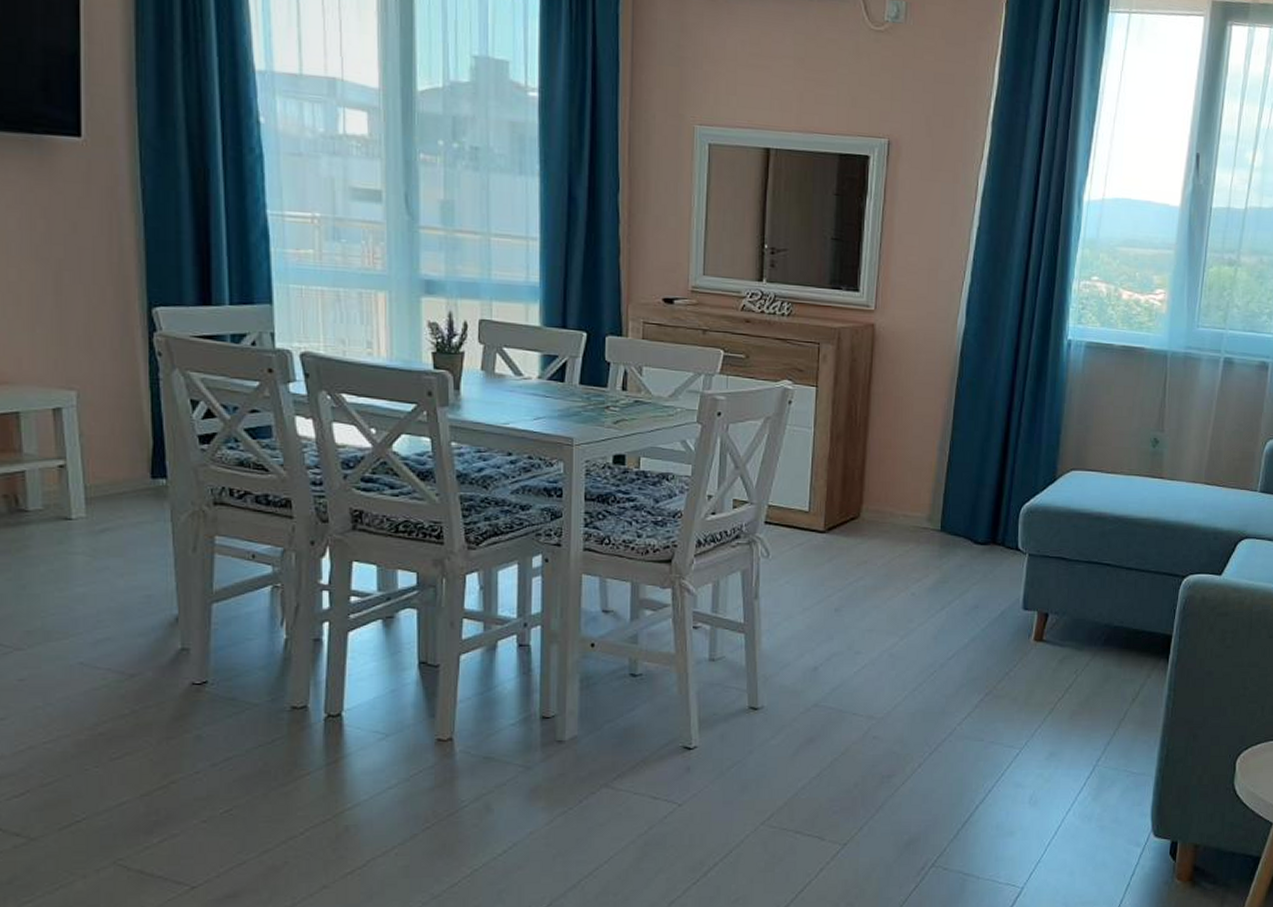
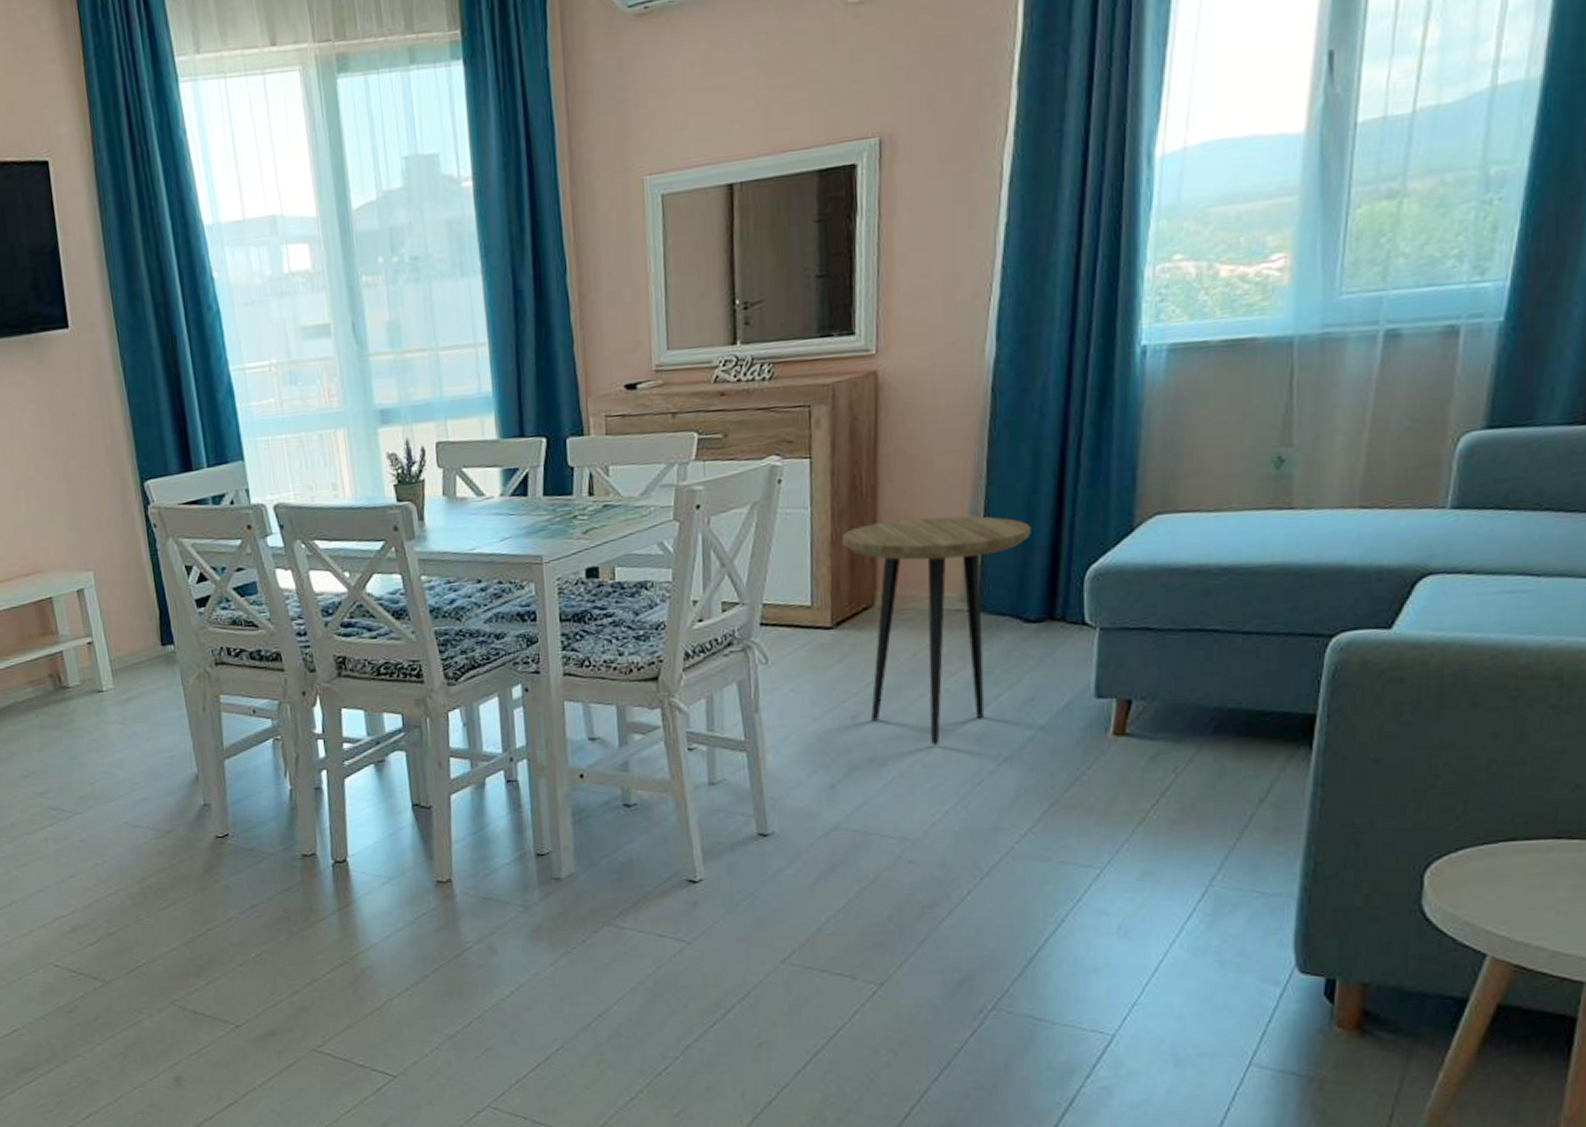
side table: none [838,448,983,640] -> present [843,516,1031,746]

